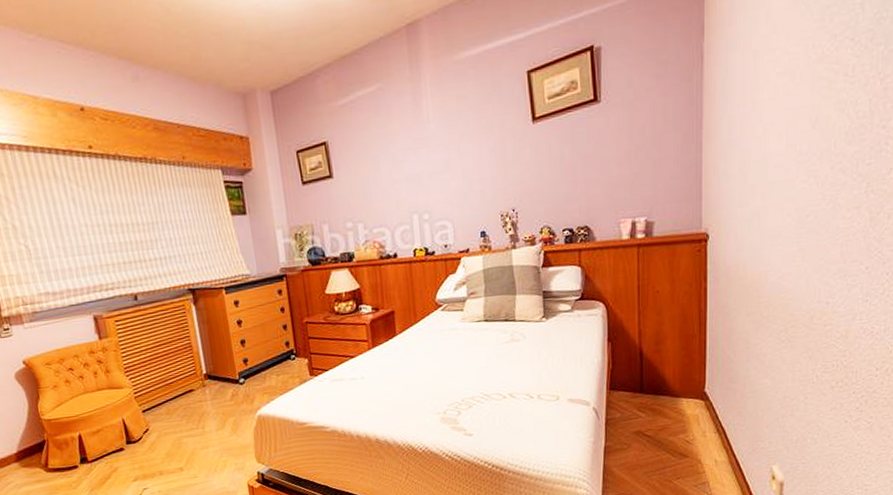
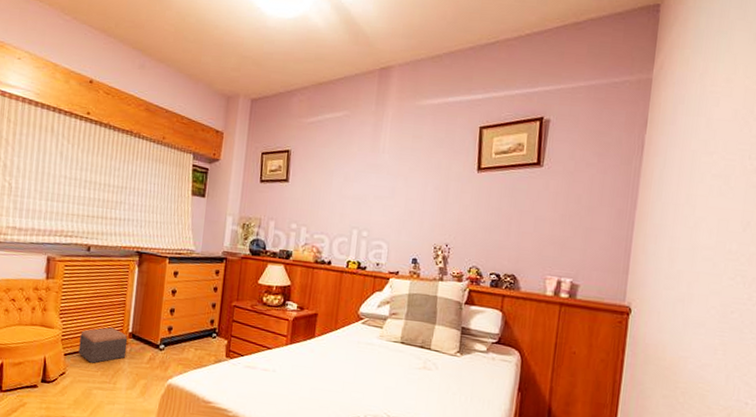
footstool: none [153,373,207,413] -> present [78,327,128,363]

